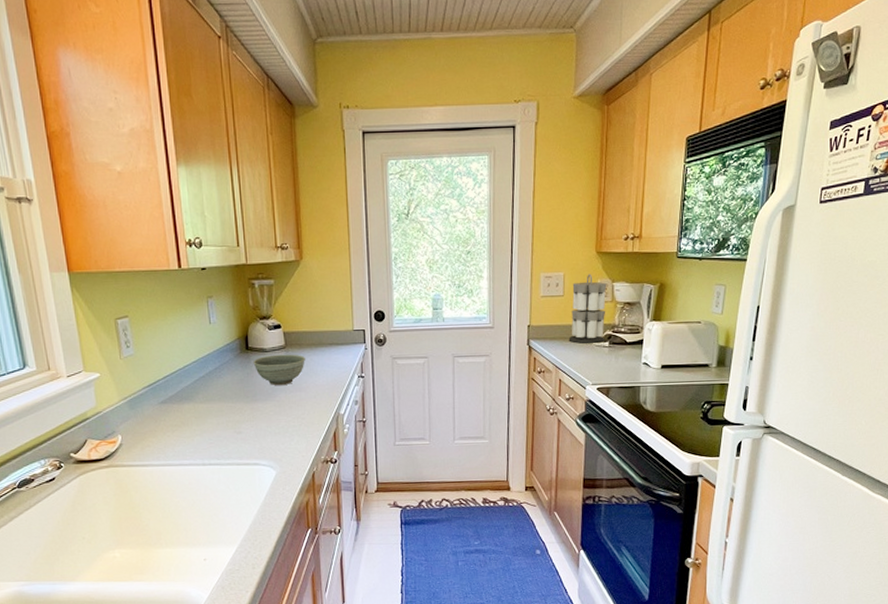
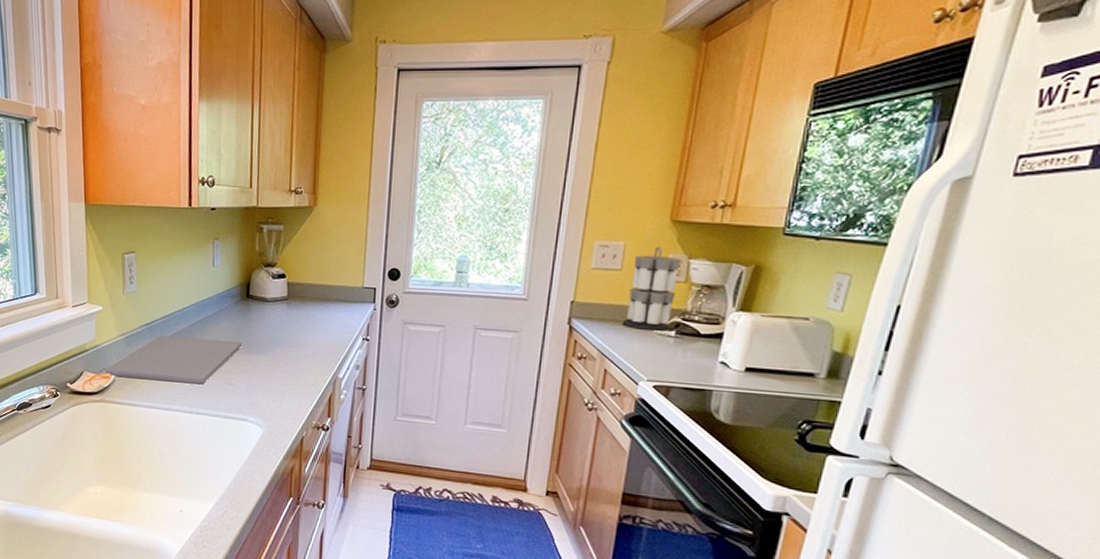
cutting board: none [111,392,247,440] -> present [105,335,243,385]
bowl: present [253,354,305,385] -> none [252,305,307,339]

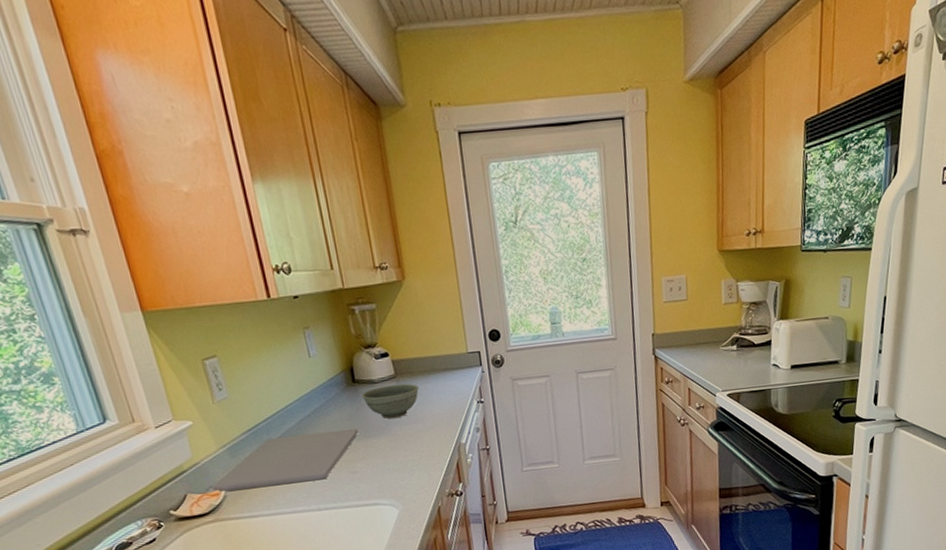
bowl: none [252,305,307,339] -> present [361,383,419,419]
spice rack: present [622,246,681,332] -> none [695,274,733,349]

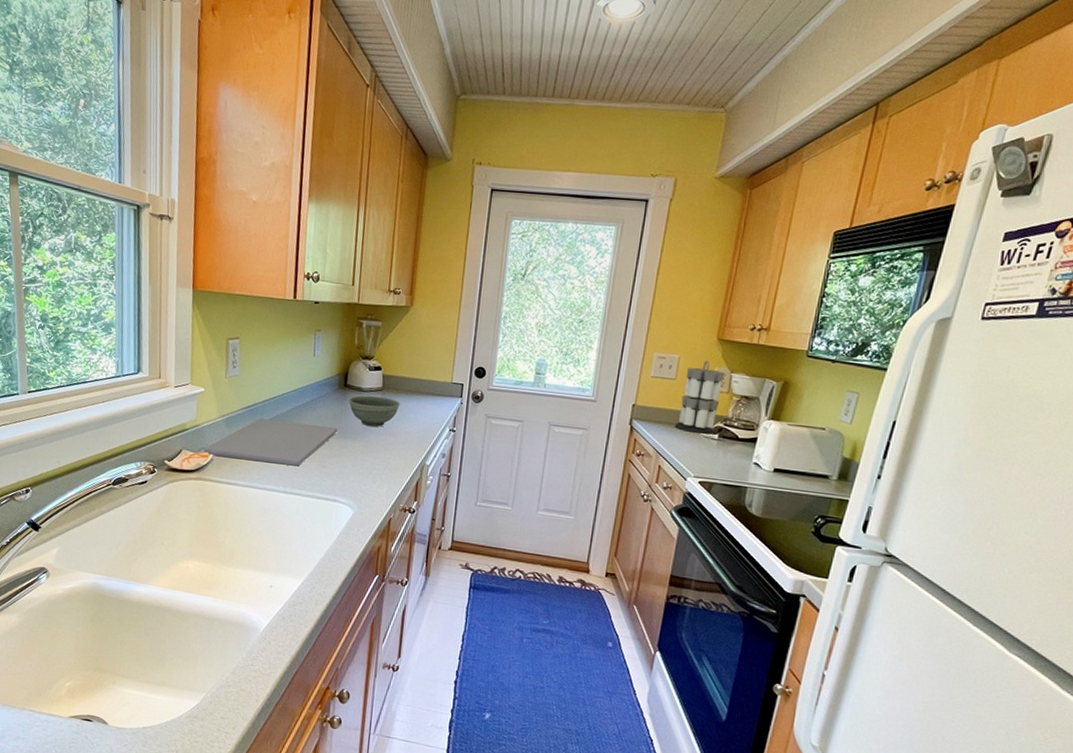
spice rack: none [695,274,733,349] -> present [674,360,725,435]

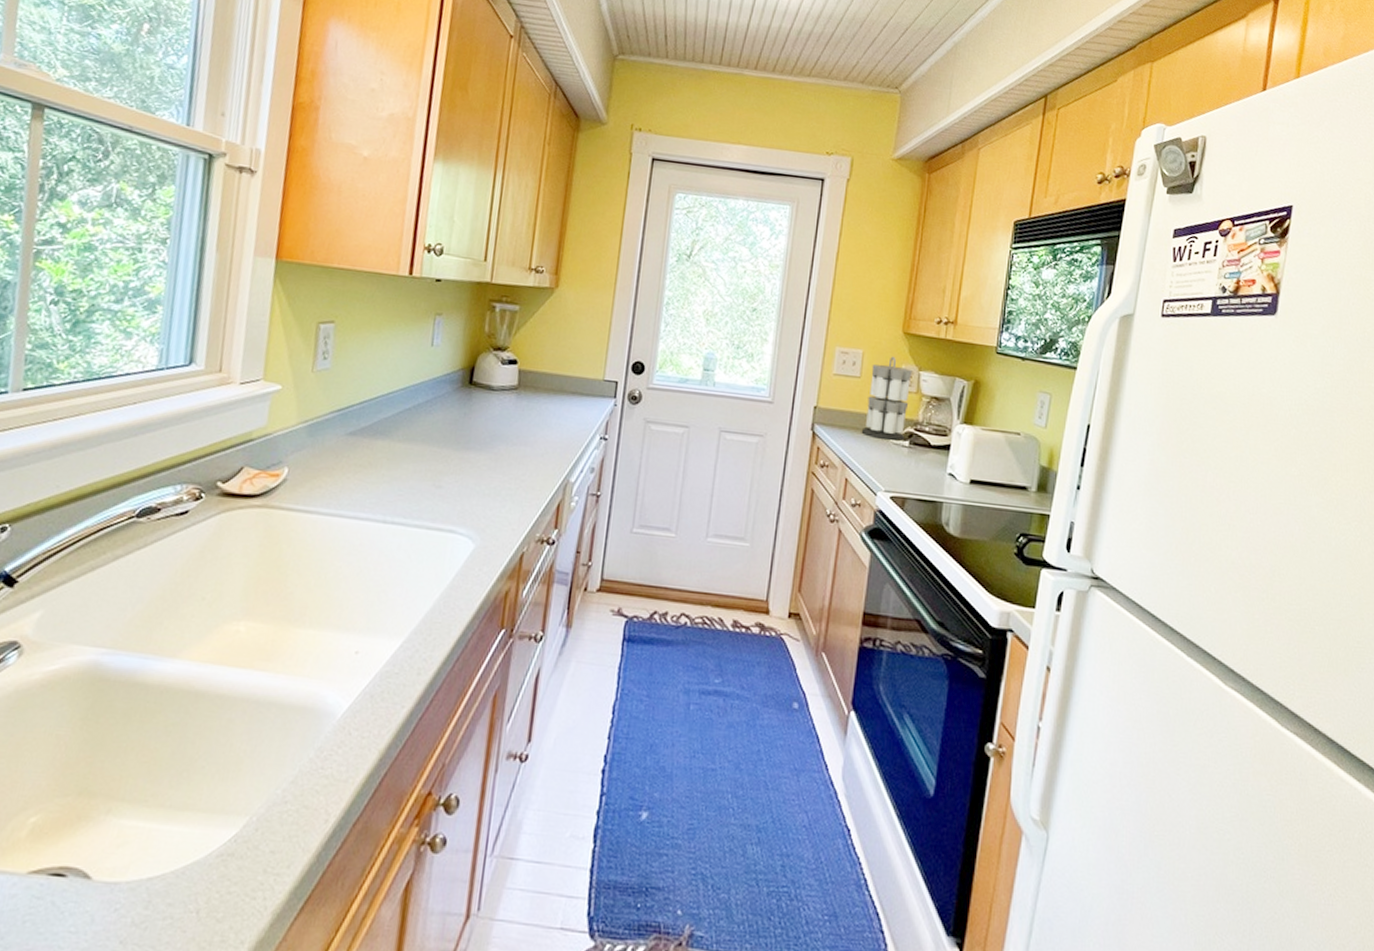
cutting board: present [204,418,338,466] -> none [274,424,459,487]
bowl: present [349,395,400,427] -> none [474,395,539,435]

